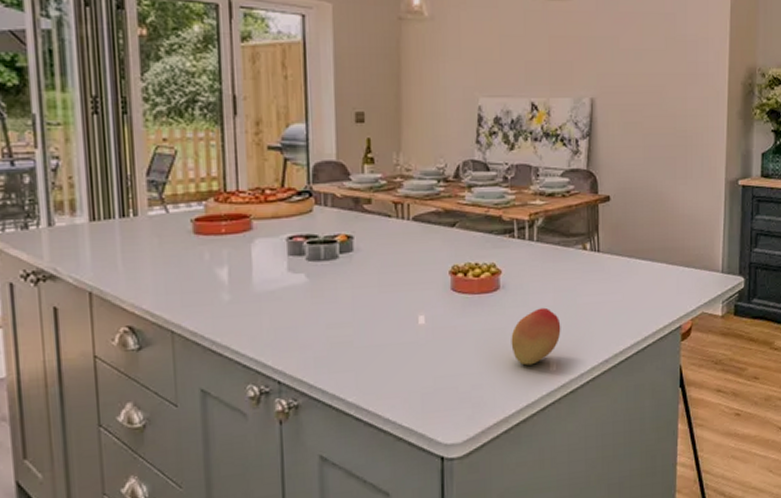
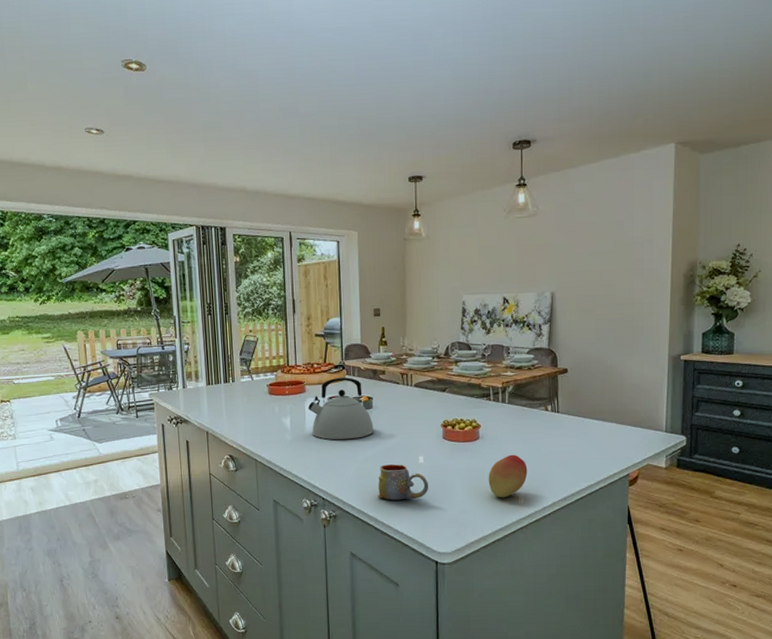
kettle: none [257,208,354,298] -> present [308,377,374,440]
mug: none [360,327,432,379] -> present [377,464,429,501]

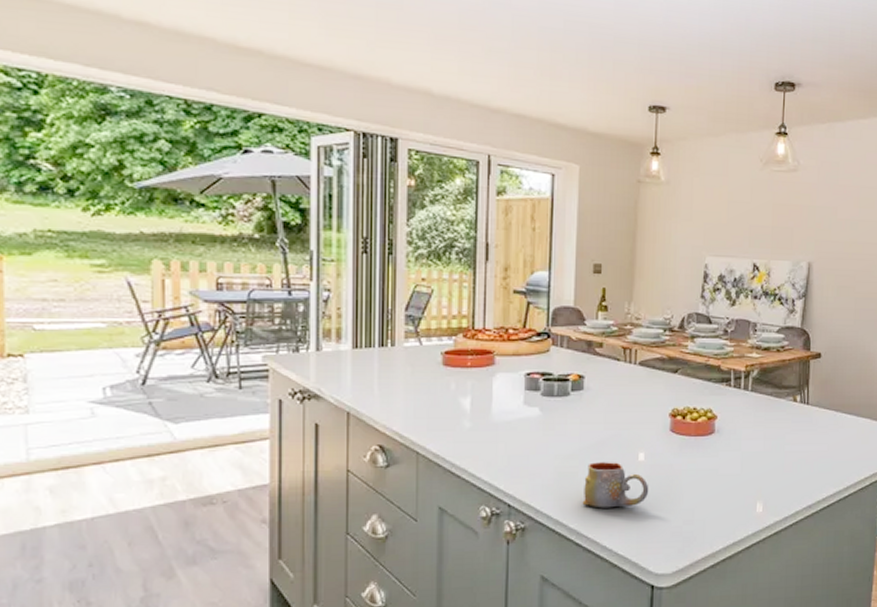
kettle: present [308,377,374,440] -> none [497,349,583,429]
fruit: present [488,454,528,498] -> none [722,453,769,506]

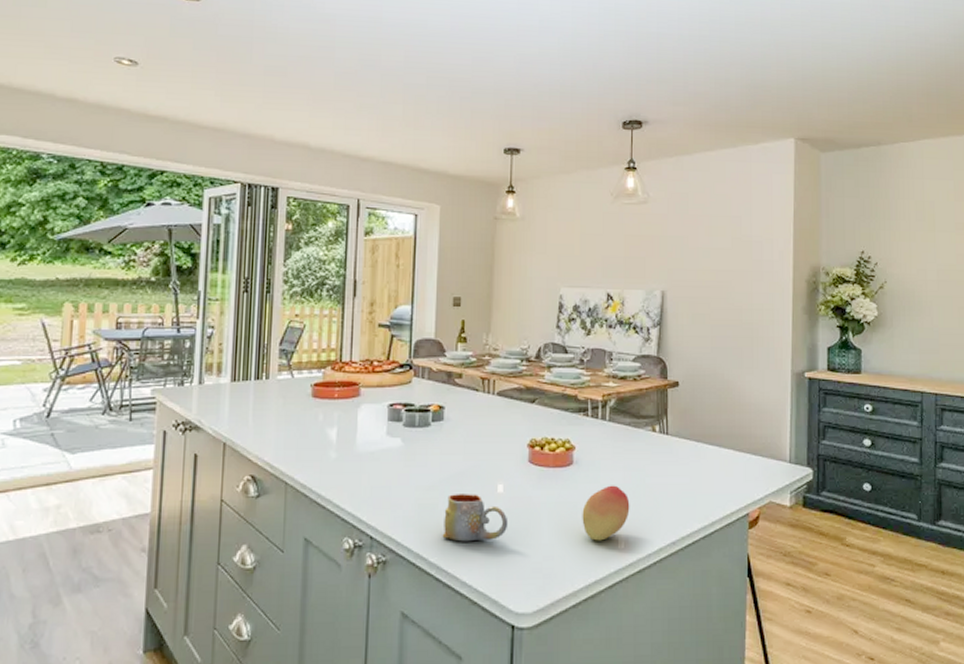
fruit: none [722,453,769,506] -> present [582,485,630,541]

